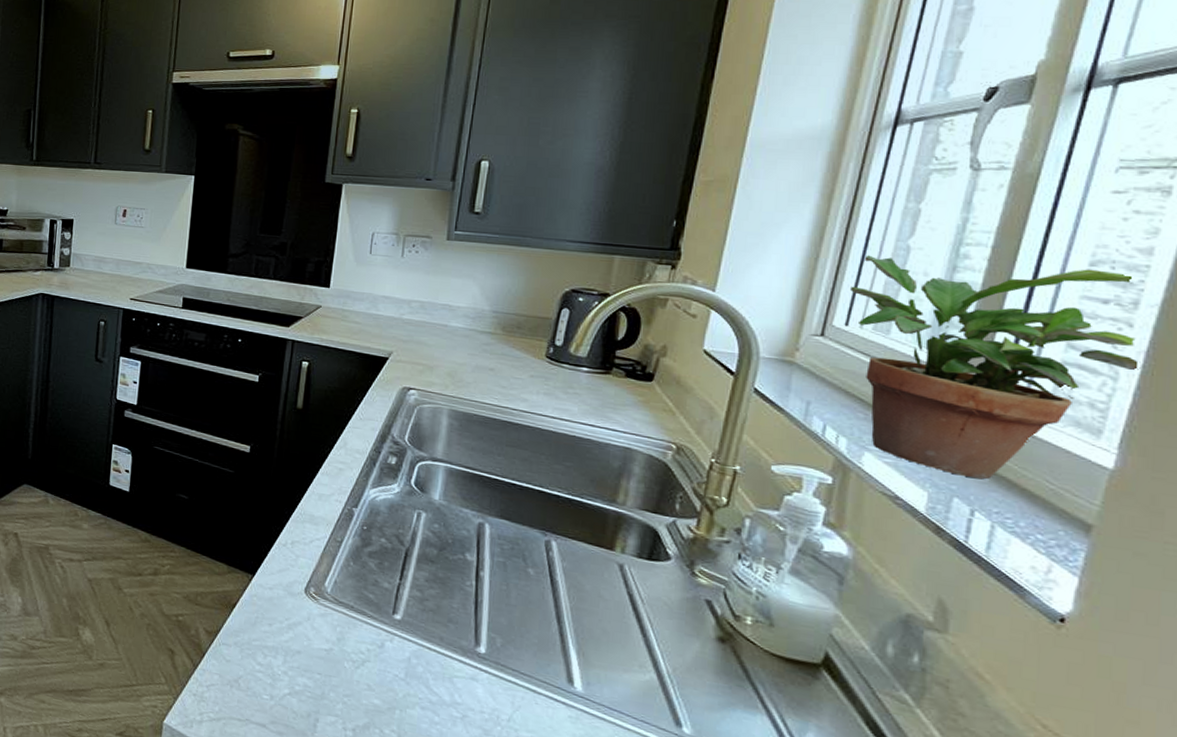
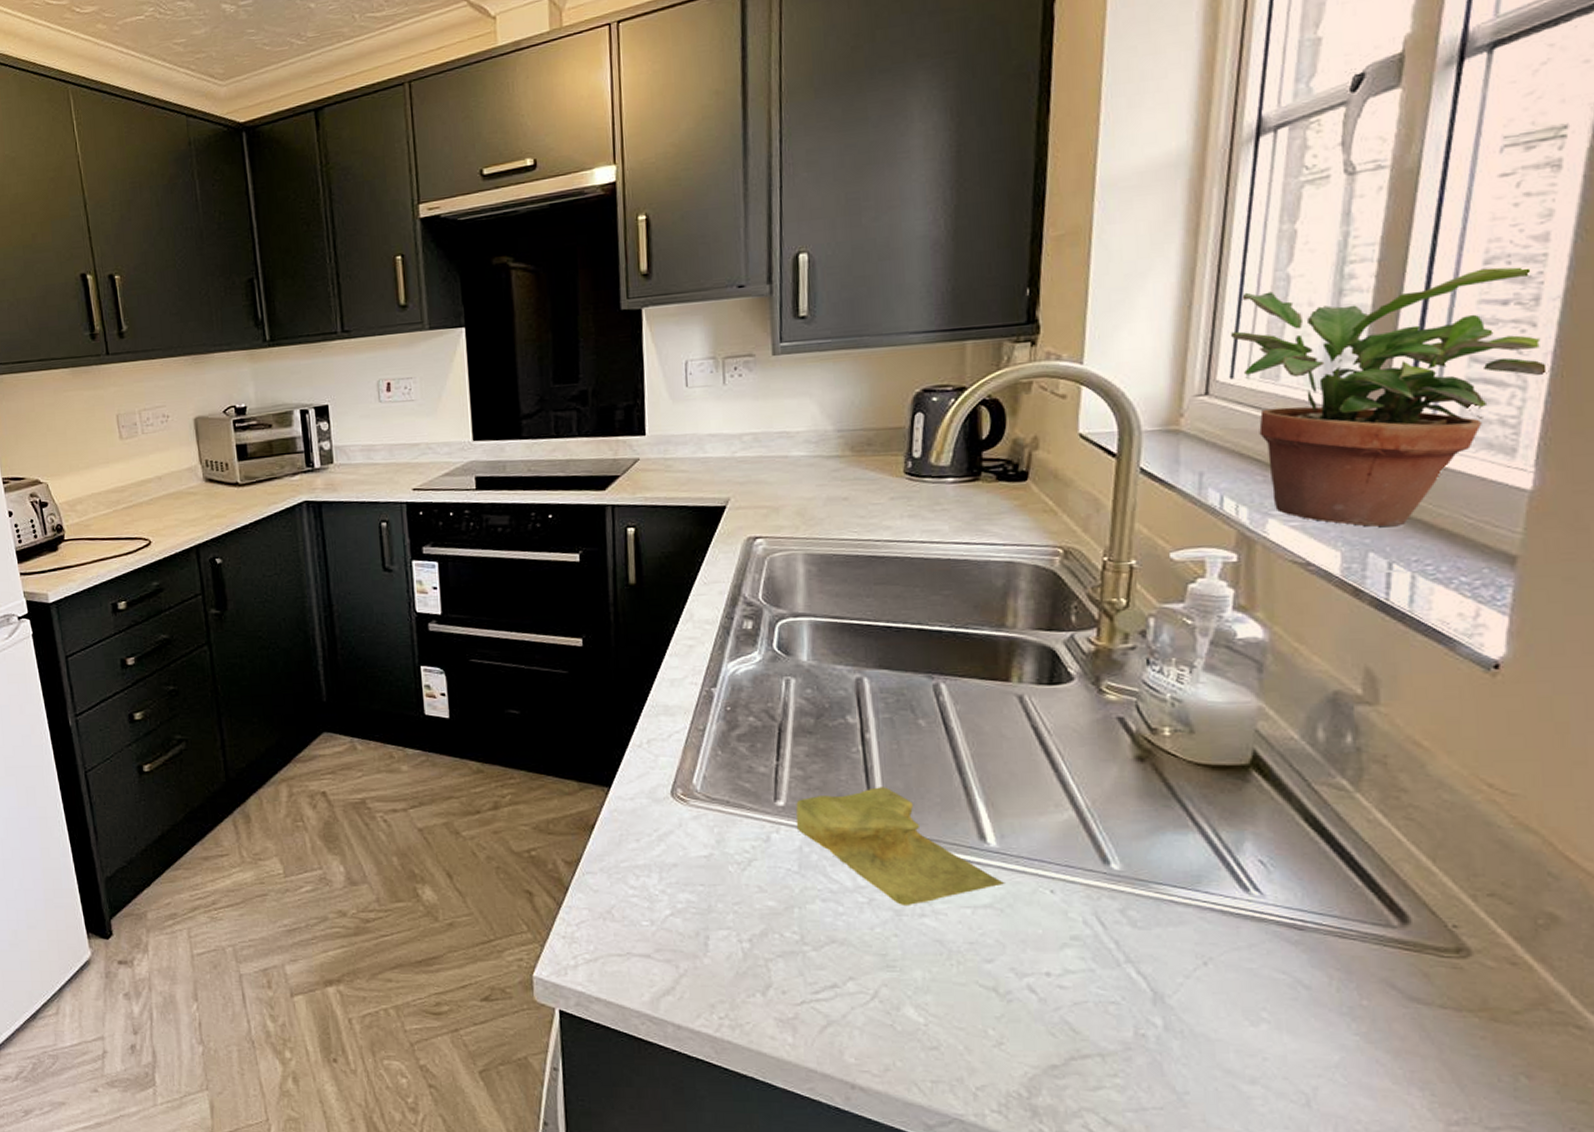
sponge: none [408,616,585,729] -> present [796,787,1005,907]

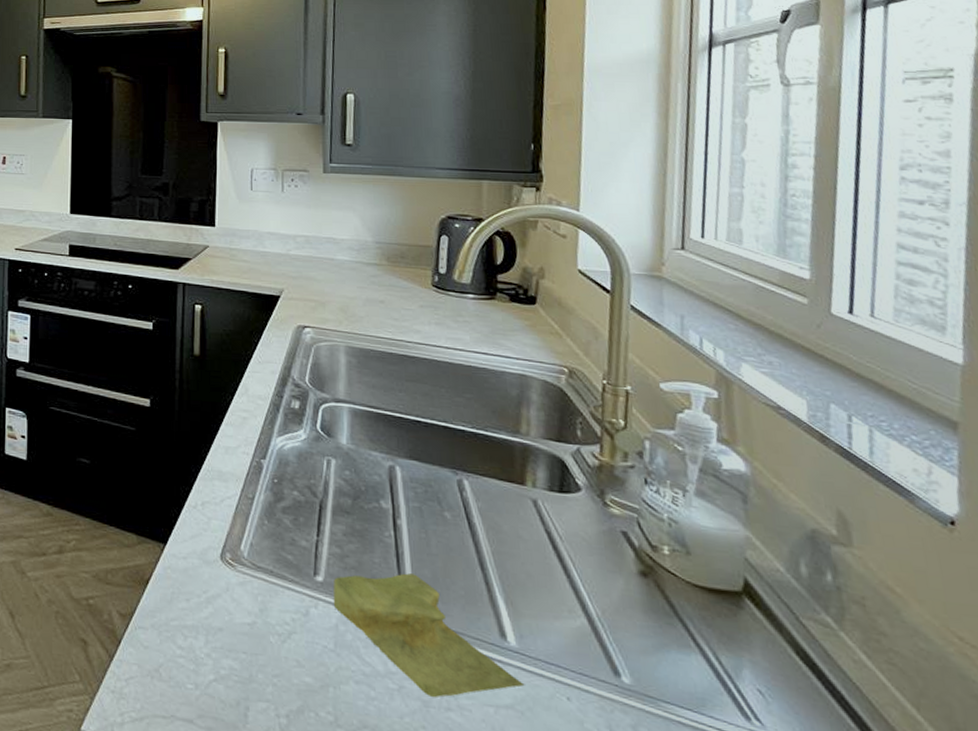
potted plant: present [1231,267,1549,527] -> none [700,169,964,384]

